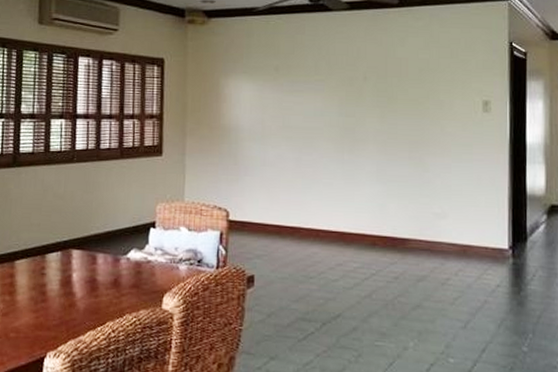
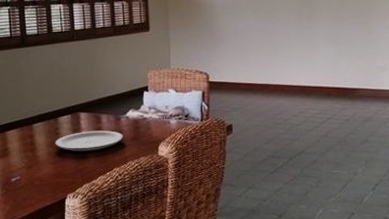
plate: none [39,273,122,299] -> present [55,130,124,151]

